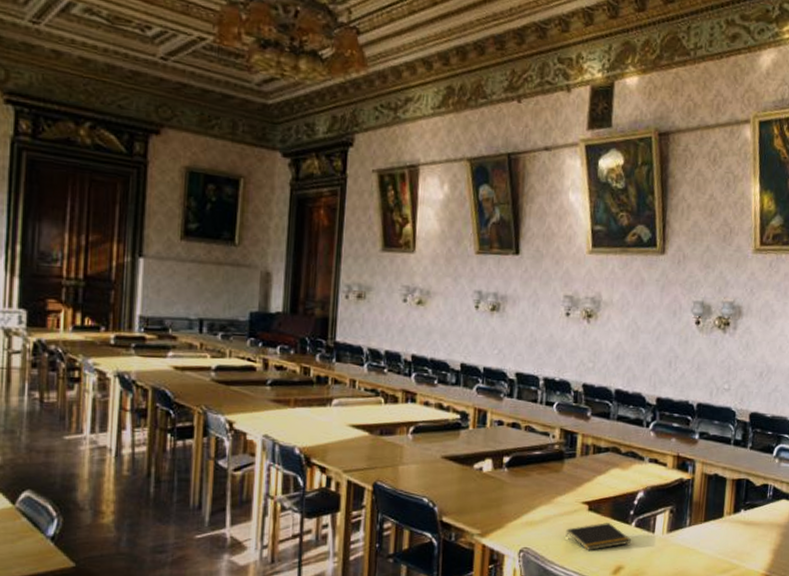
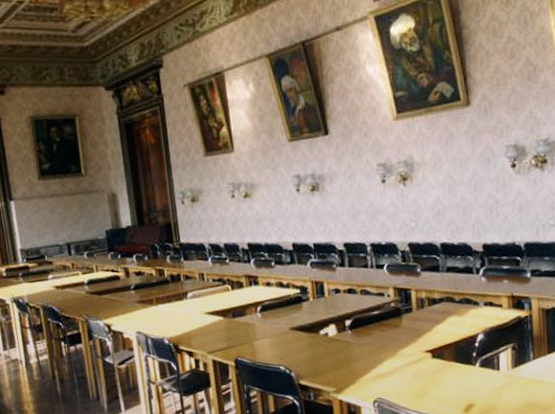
notepad: present [566,523,632,551] -> none [414,366,478,394]

